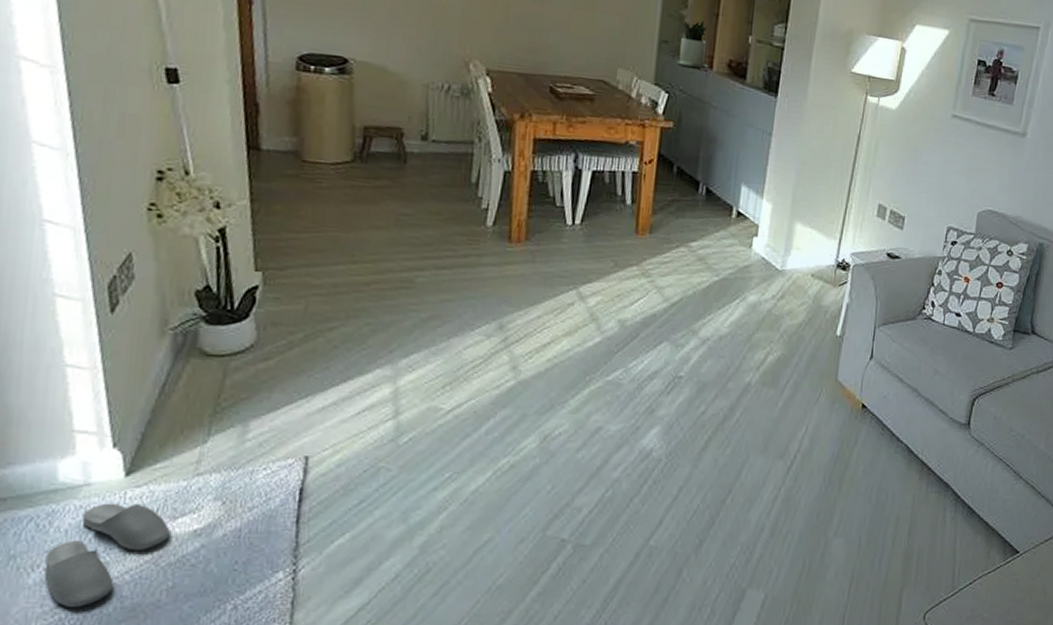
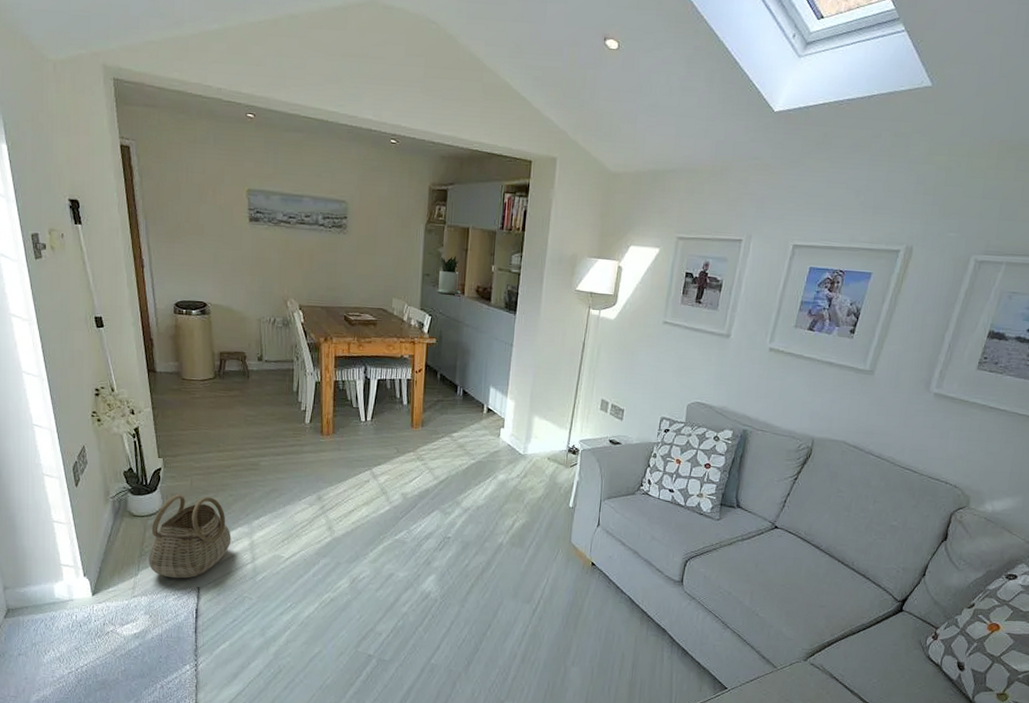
slippers: present [44,503,170,608] -> none [52,612,121,680]
basket: none [227,322,365,445] -> present [149,494,231,579]

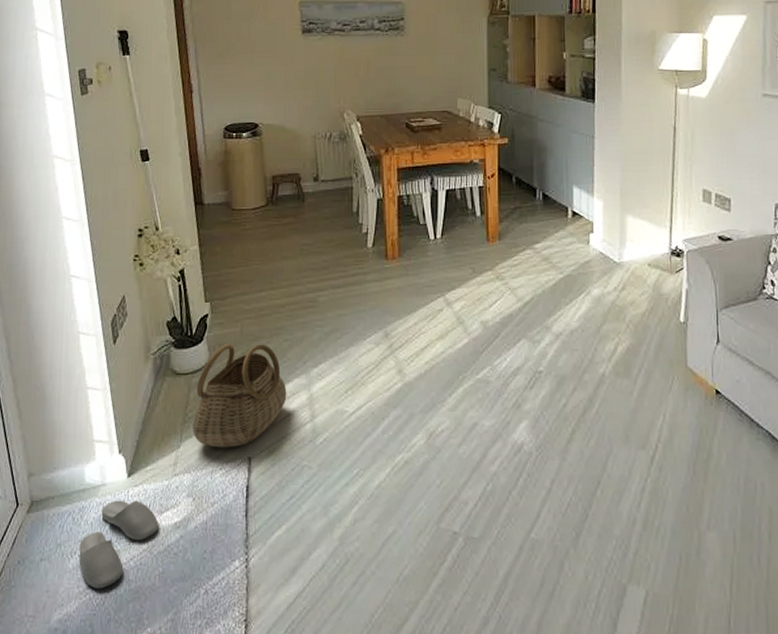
slippers: none [52,612,121,680] -> present [79,500,159,589]
planter: present [436,255,461,295] -> none [504,46,532,89]

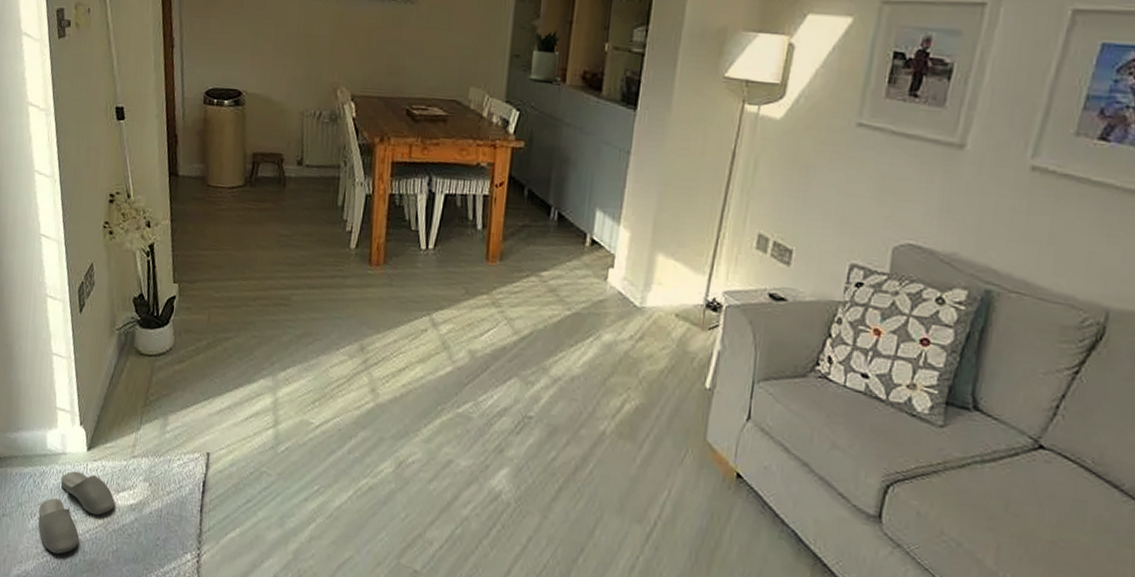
basket: present [193,343,287,448] -> none [153,330,252,440]
planter: none [504,46,532,89] -> present [527,29,562,83]

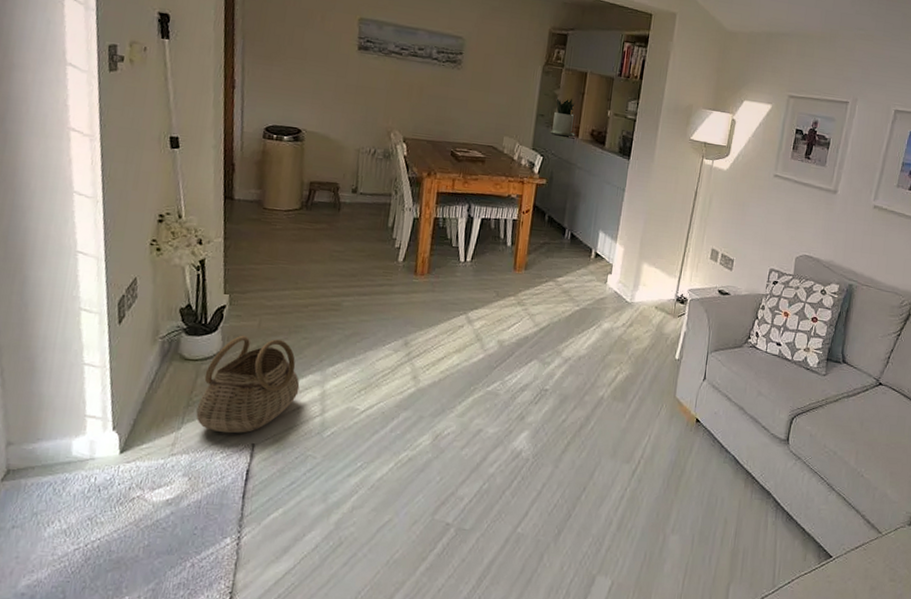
slippers: present [38,470,115,555] -> none [56,474,149,558]
basket: none [153,330,252,440] -> present [196,335,300,434]

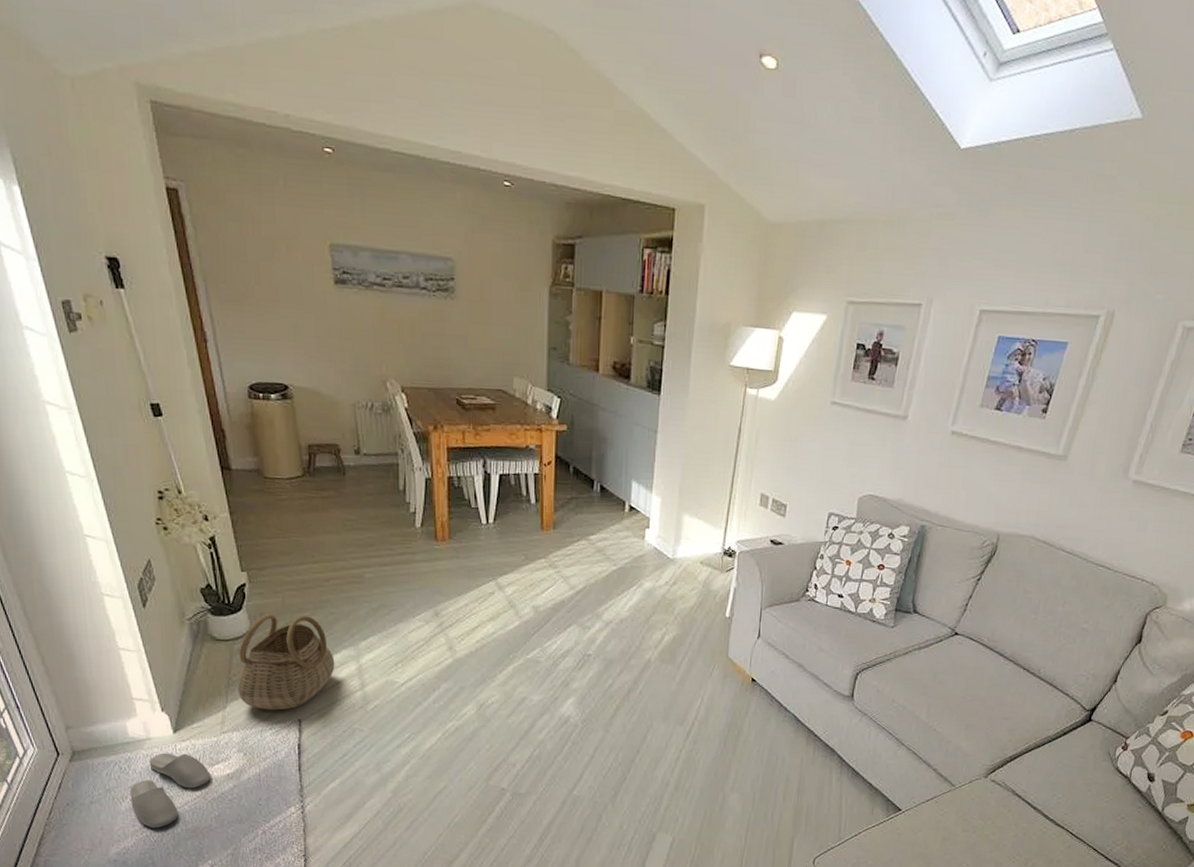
slippers: none [56,474,149,558] -> present [130,752,211,829]
planter: present [549,97,576,137] -> none [565,324,595,373]

